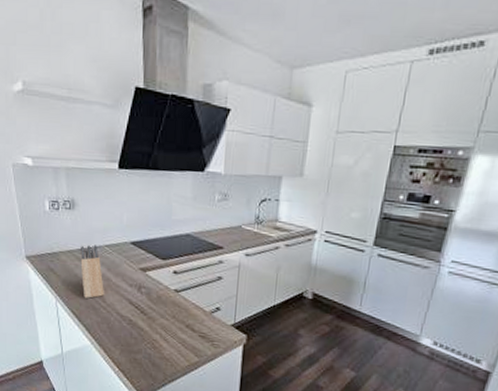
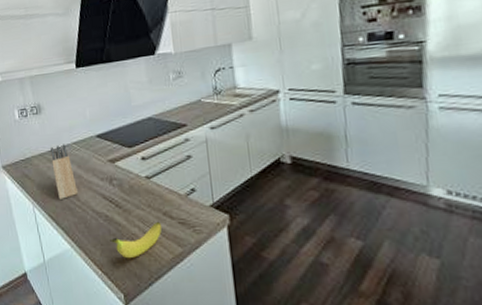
banana: none [131,331,183,361] -> present [110,221,162,258]

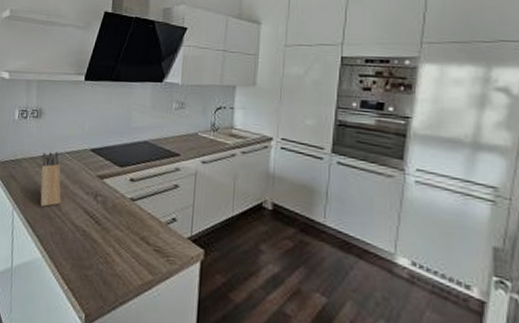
banana: present [110,221,162,258] -> none [83,244,138,278]

